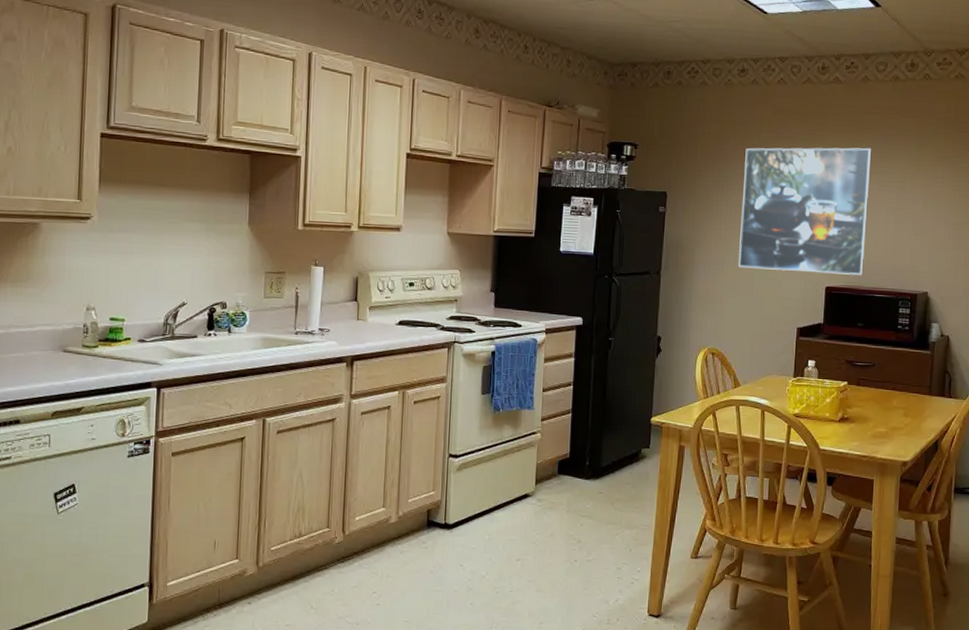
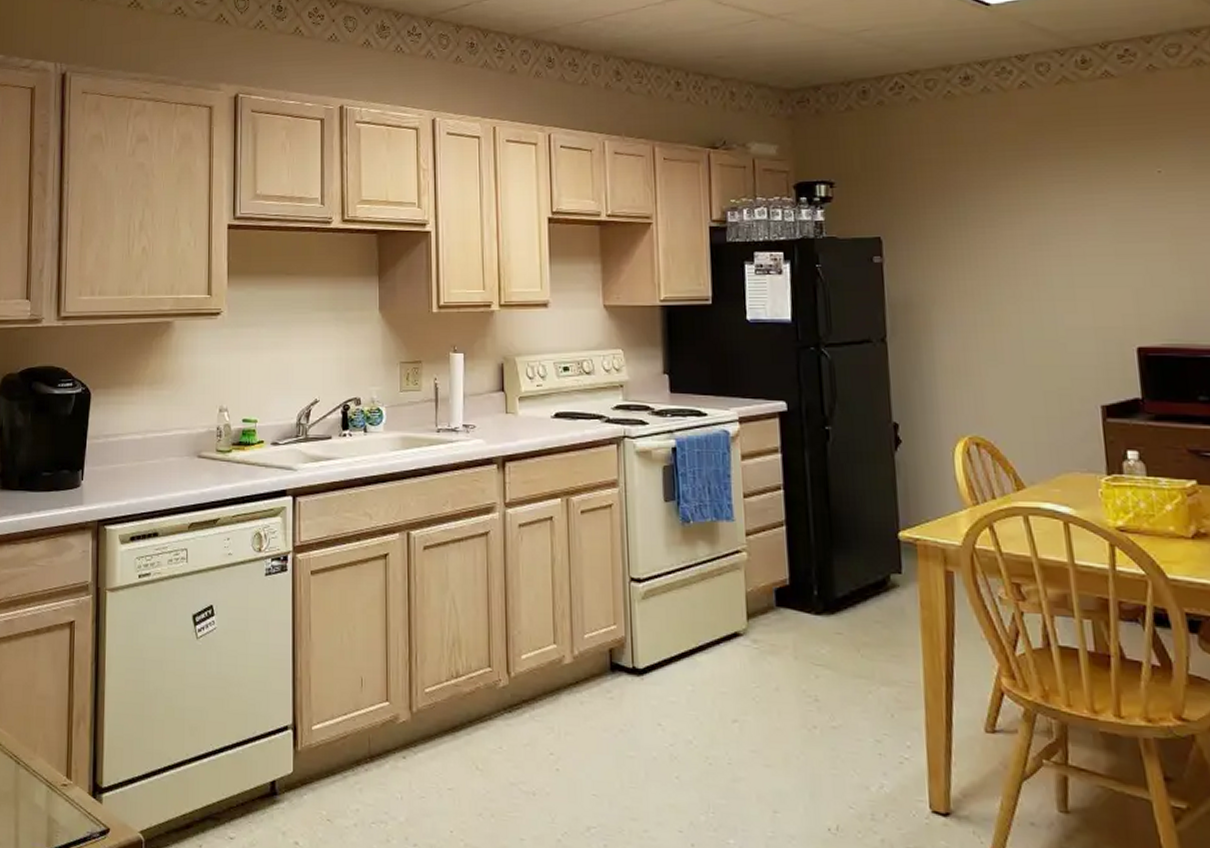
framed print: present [738,147,872,275] -> none [985,156,1195,330]

